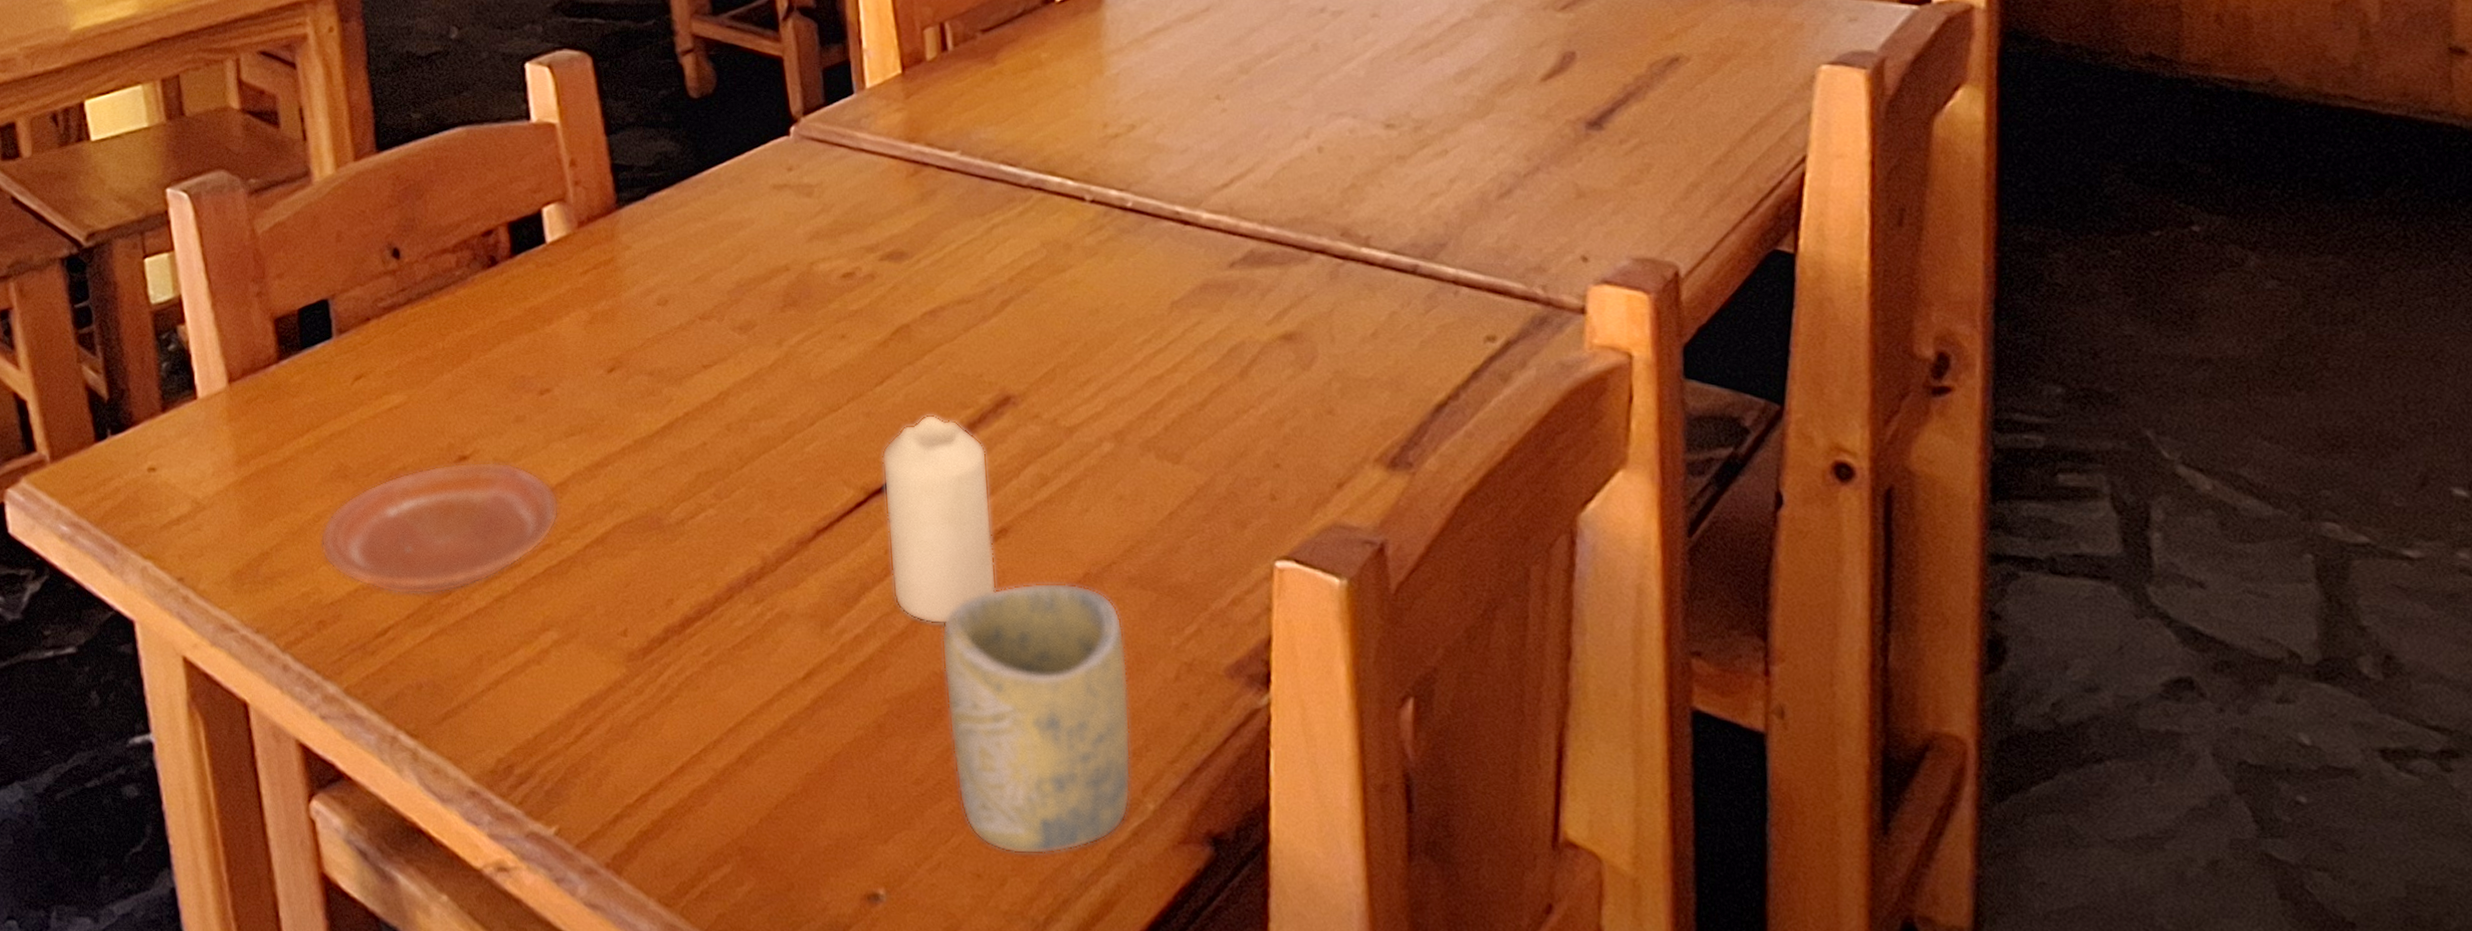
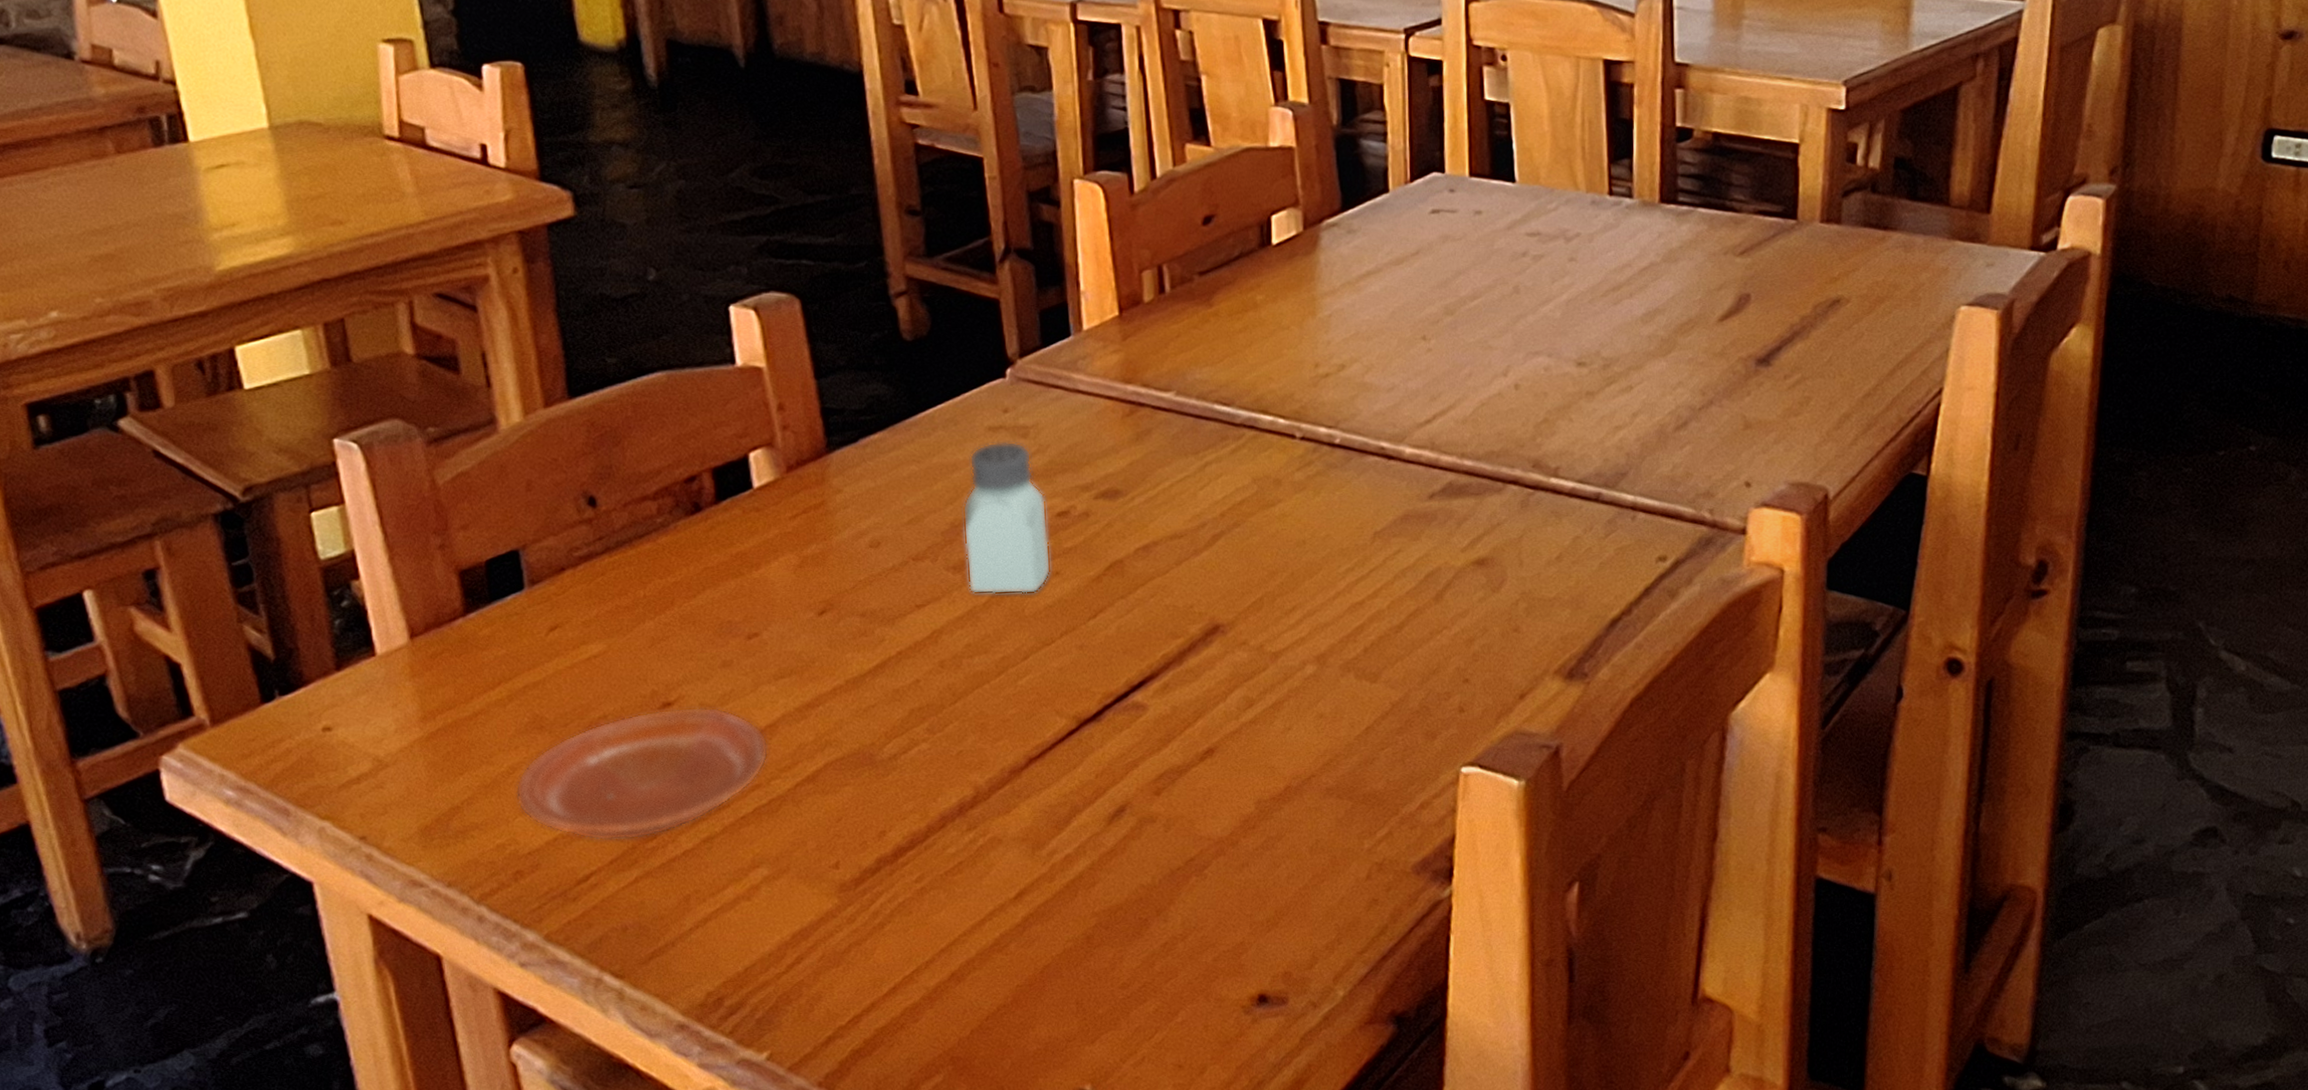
saltshaker: none [748,200,837,358] -> present [962,441,1051,595]
candle: present [882,414,998,626] -> none [1094,645,1204,842]
cup: present [941,583,1131,855] -> none [1149,796,1324,1044]

